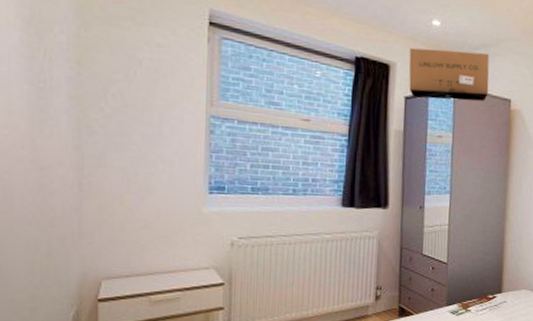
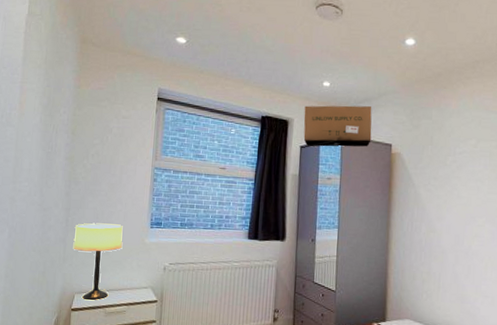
table lamp: none [95,188,168,286] -> present [74,223,123,300]

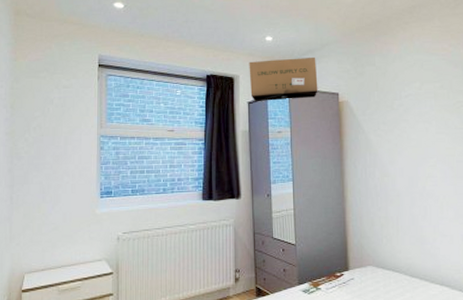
table lamp: present [74,223,123,300] -> none [20,197,71,279]

